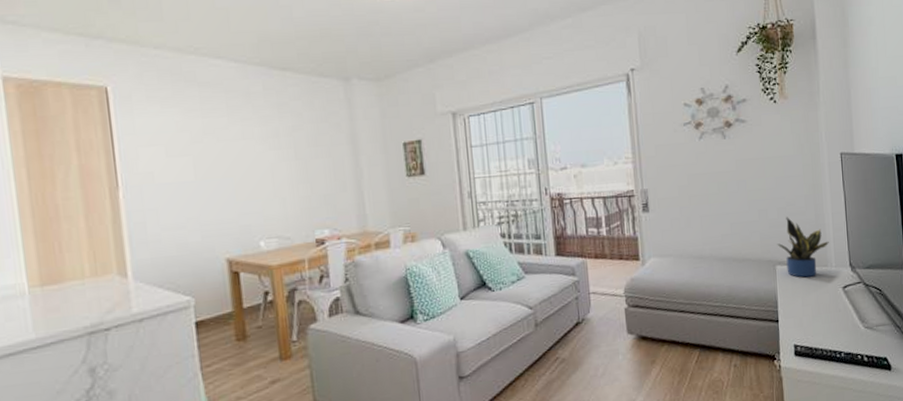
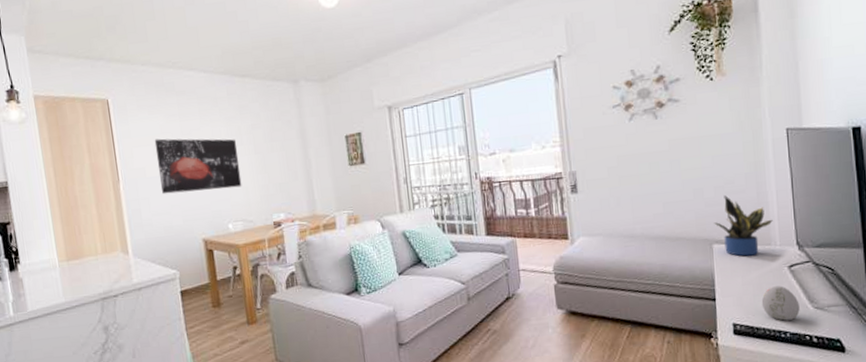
wall art: none [167,137,278,205] -> present [154,138,242,194]
decorative egg: none [819,306,853,341] -> present [761,286,800,321]

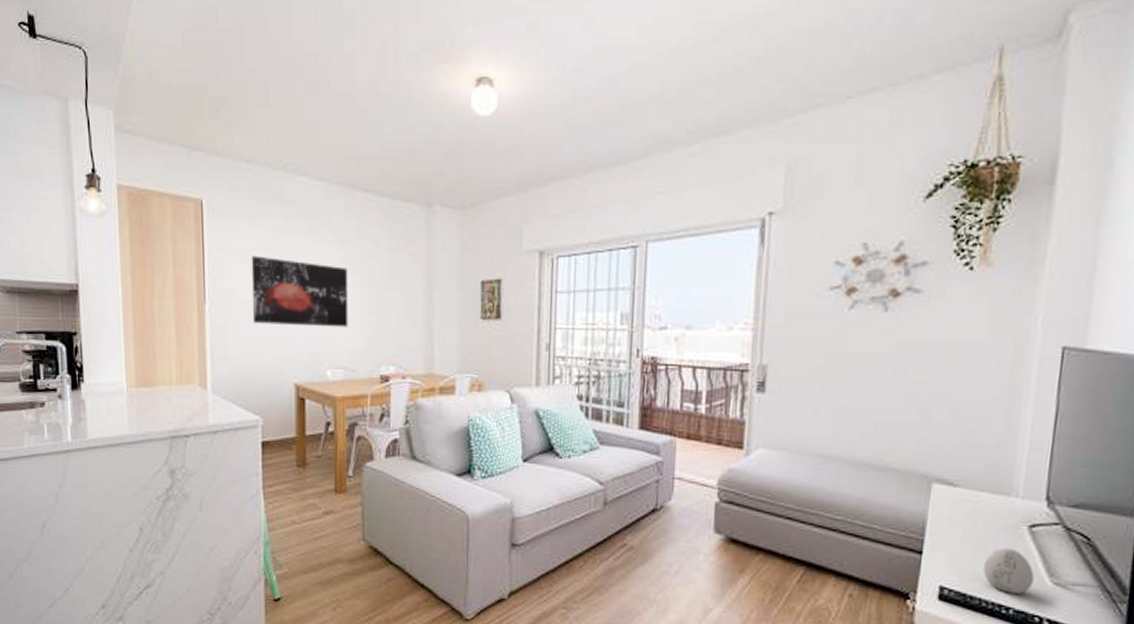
potted plant: present [714,195,773,257] -> none [938,423,1020,505]

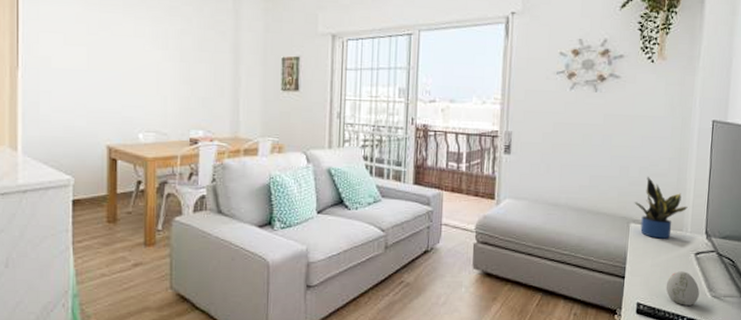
wall art: present [251,256,349,328] -> none [66,27,161,95]
potted plant: none [938,423,1020,505] -> present [634,177,688,239]

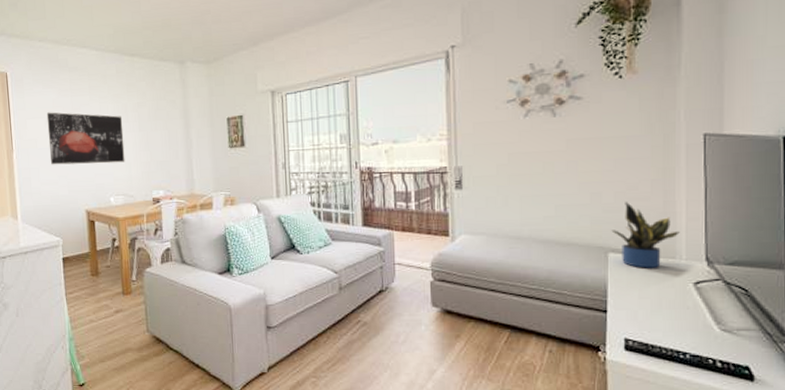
wall art: none [66,27,161,95] -> present [46,112,125,165]
decorative egg: present [665,271,700,306] -> none [659,303,704,341]

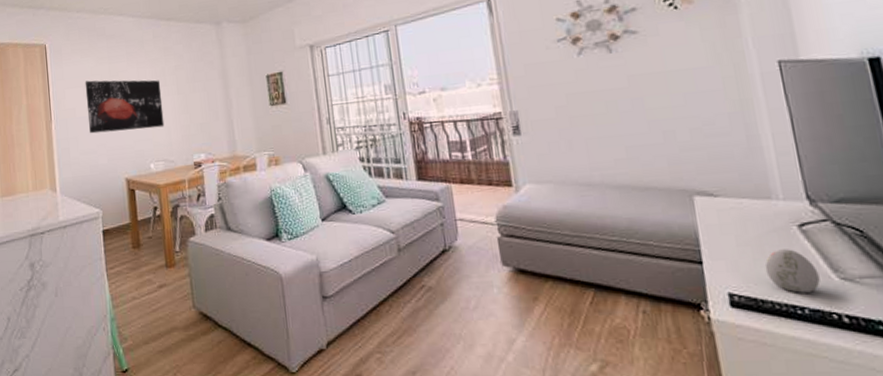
potted plant: present [611,202,680,268] -> none [692,139,771,212]
decorative egg: none [659,303,704,341] -> present [764,249,821,293]

